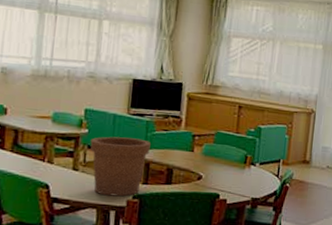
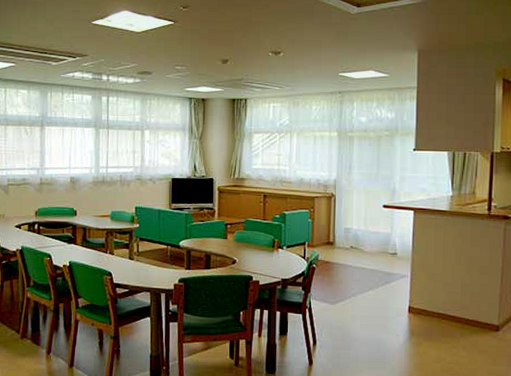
flower pot: present [90,136,151,197] -> none [141,229,190,281]

